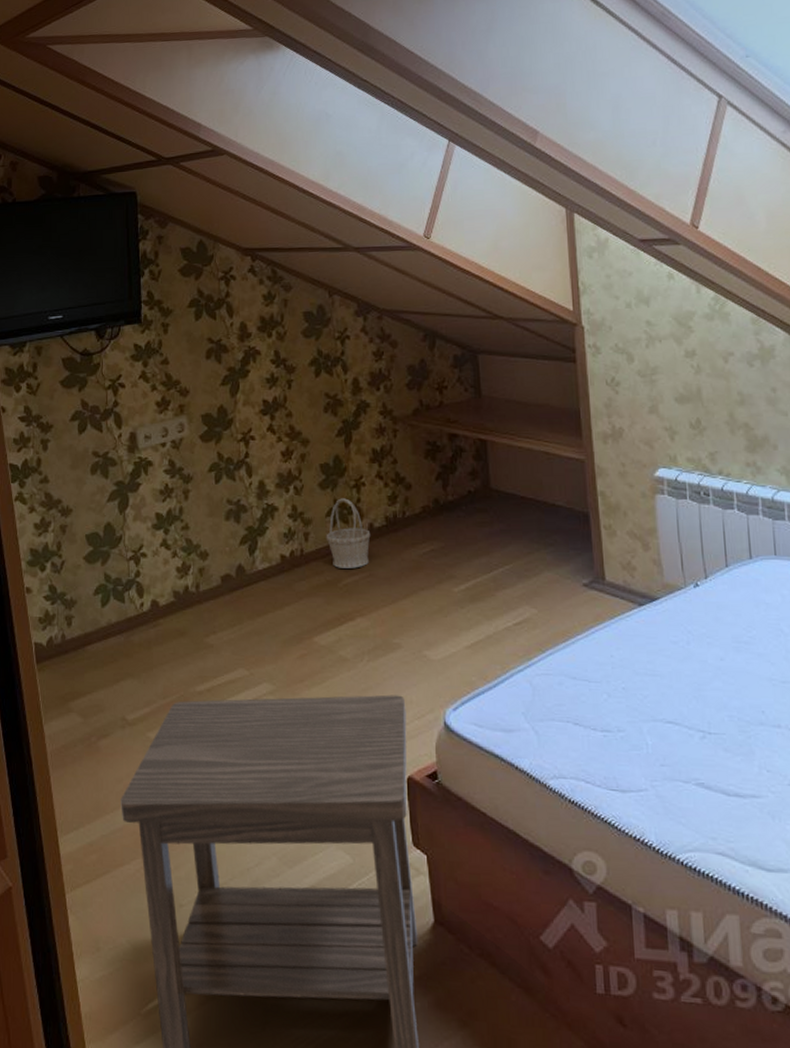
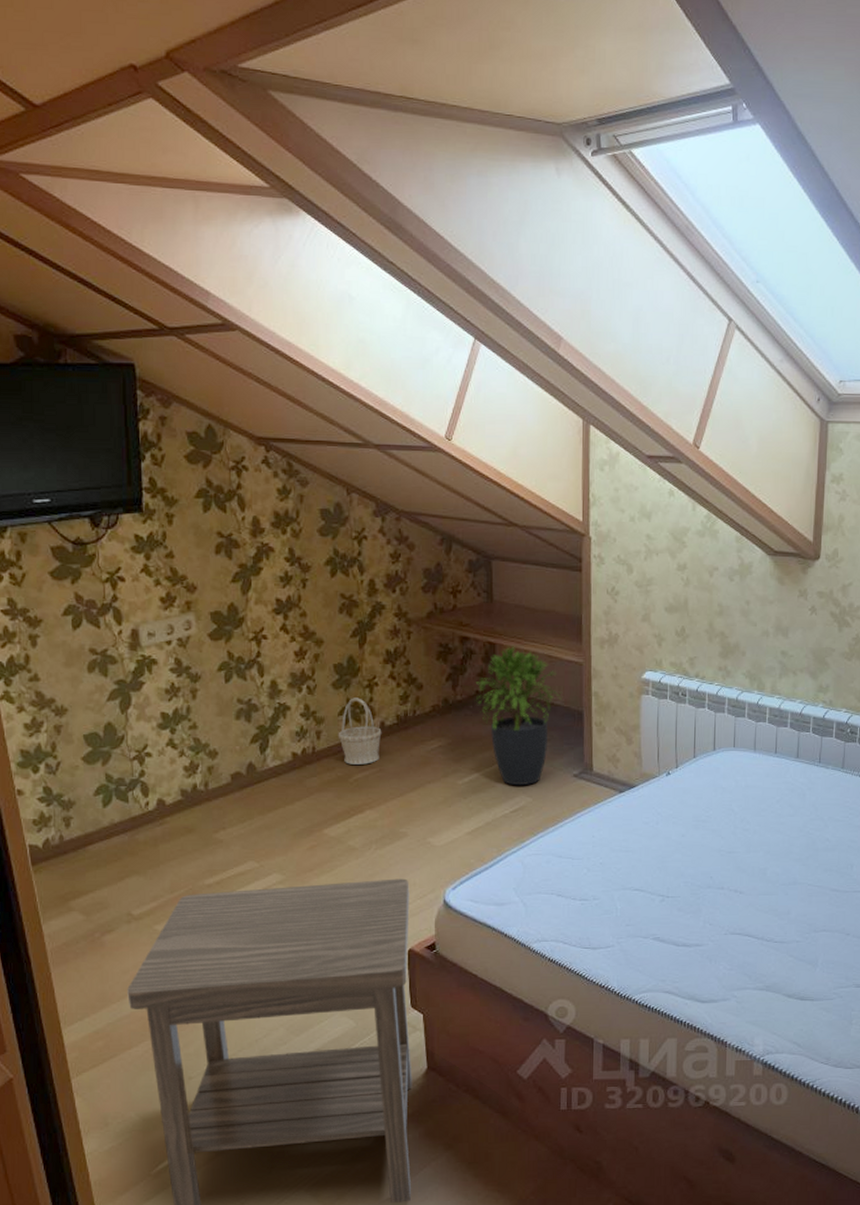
potted plant: none [466,443,565,596] -> present [474,646,563,786]

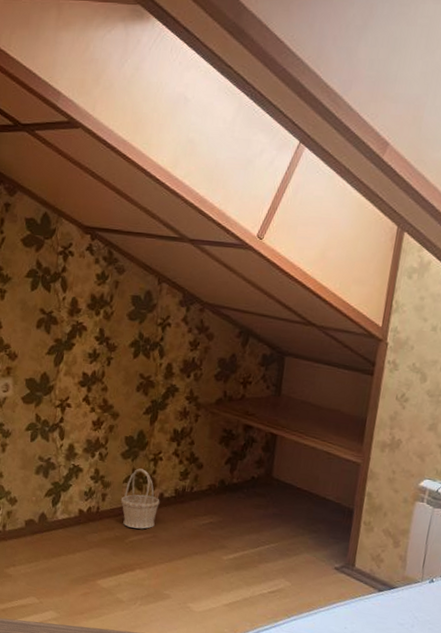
potted plant: present [474,646,563,786] -> none [248,439,336,571]

